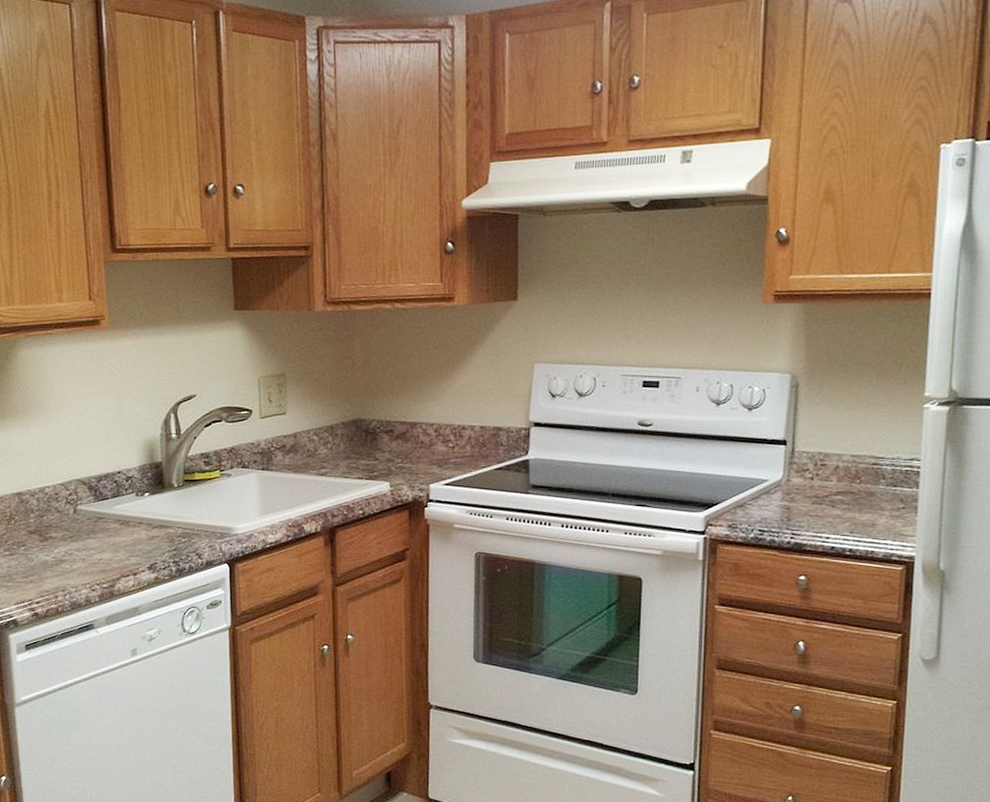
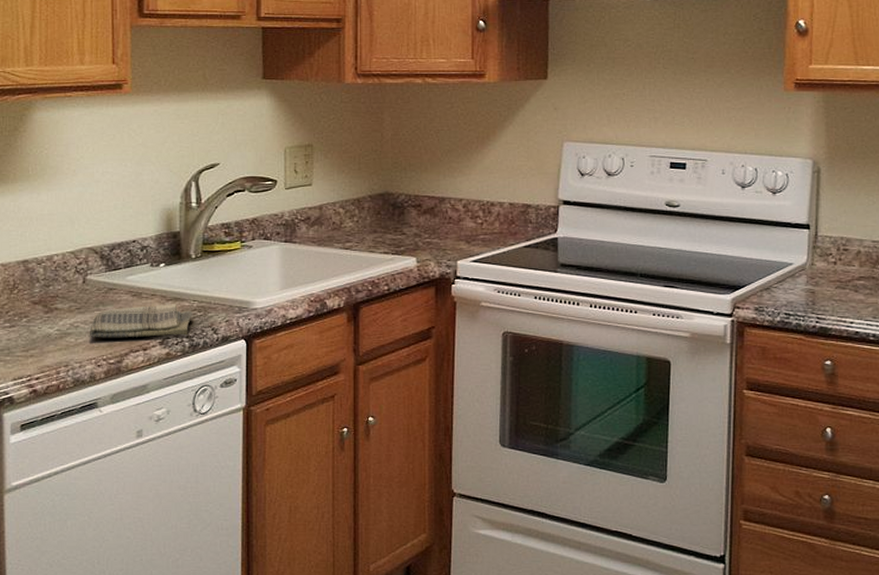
dish towel: none [83,530,178,564] -> present [90,303,193,338]

